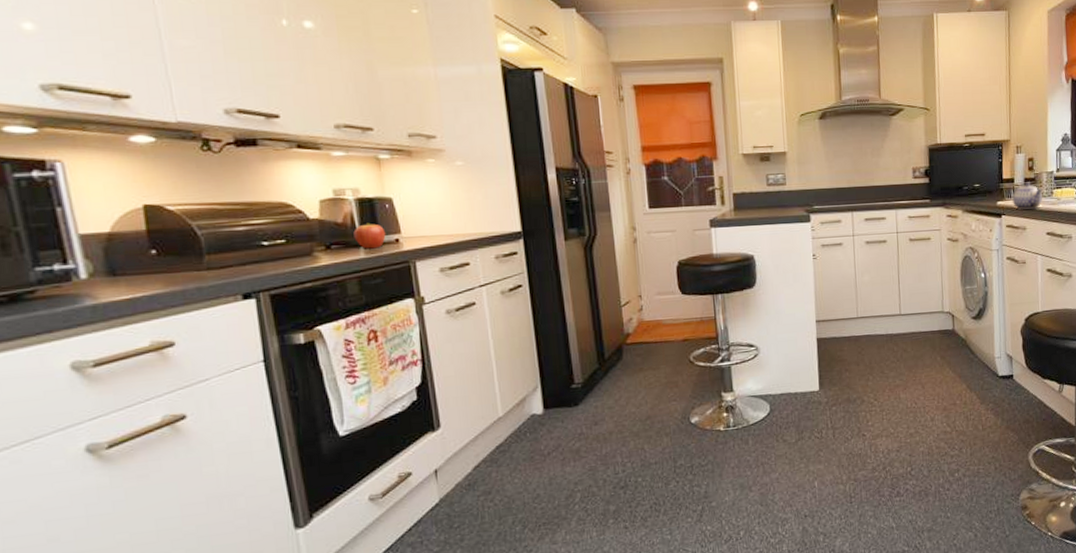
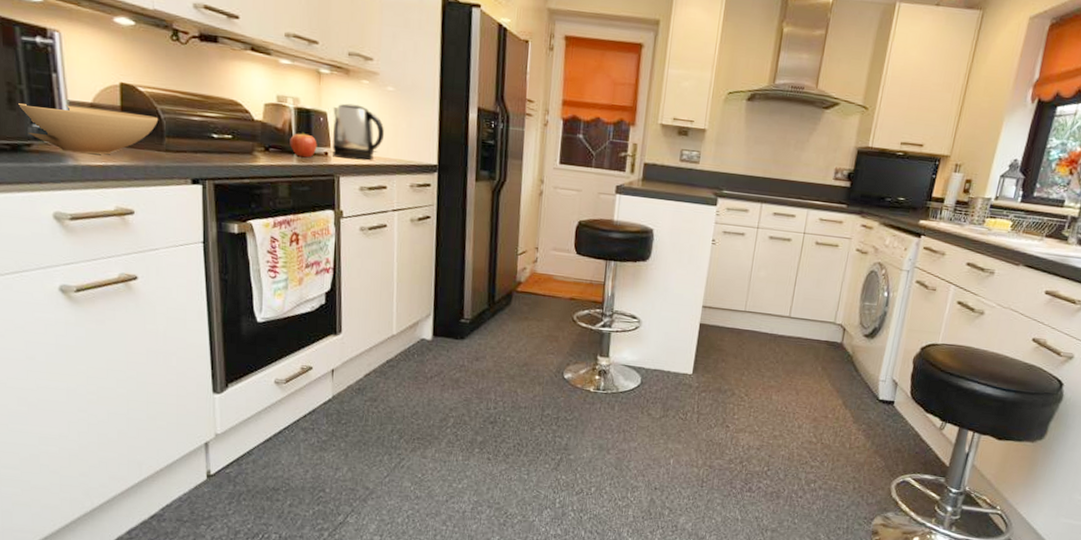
bowl: none [15,234,195,291] -> present [19,103,159,155]
kettle: none [399,185,460,242] -> present [332,103,385,161]
teapot: present [1012,182,1043,210] -> none [937,205,974,235]

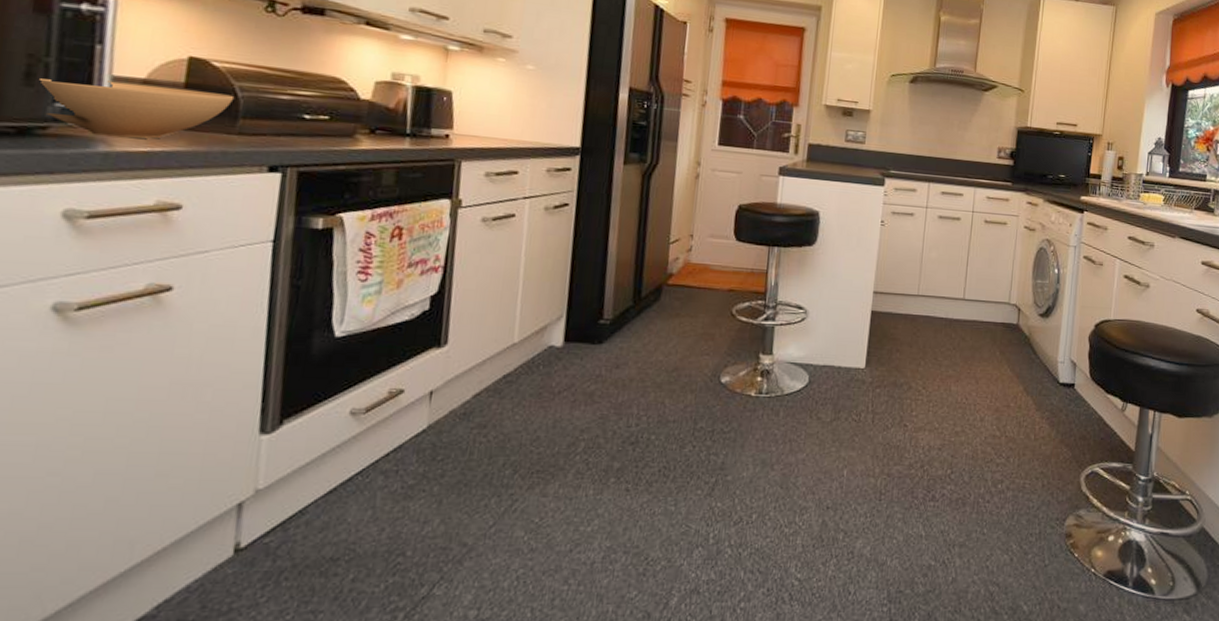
fruit: present [290,132,317,158] -> none [402,112,437,141]
kettle: present [332,103,385,161] -> none [454,82,520,144]

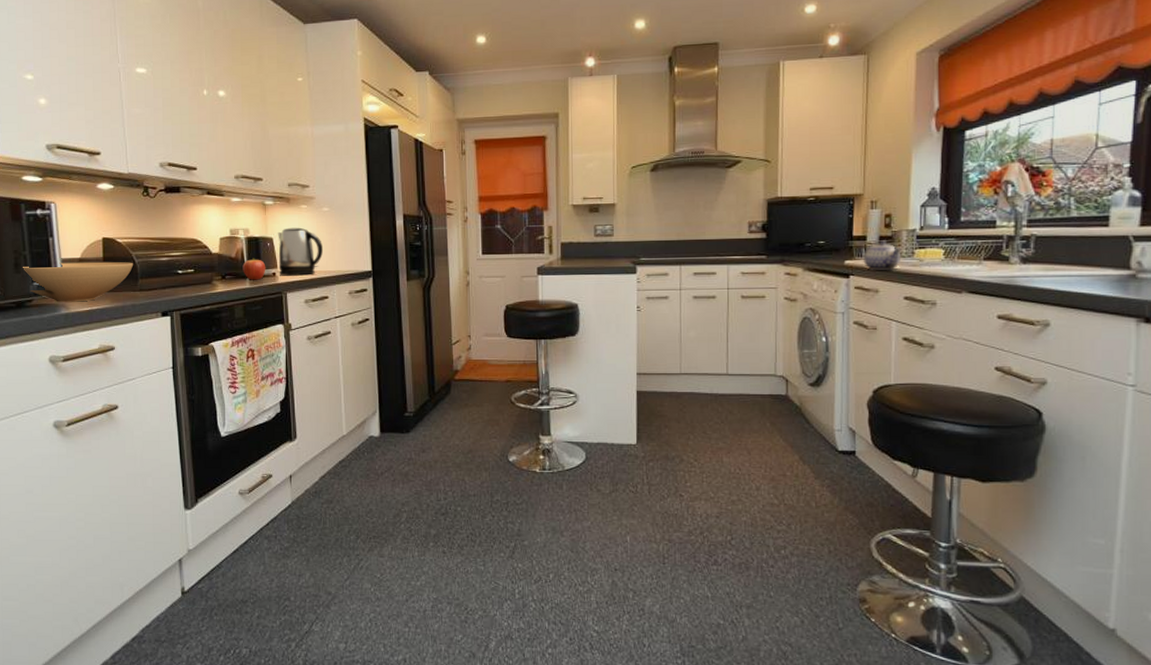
fruit: none [402,112,437,141] -> present [242,258,266,280]
kettle: none [454,82,520,144] -> present [278,227,324,276]
teapot: none [1097,181,1130,210] -> present [863,240,902,270]

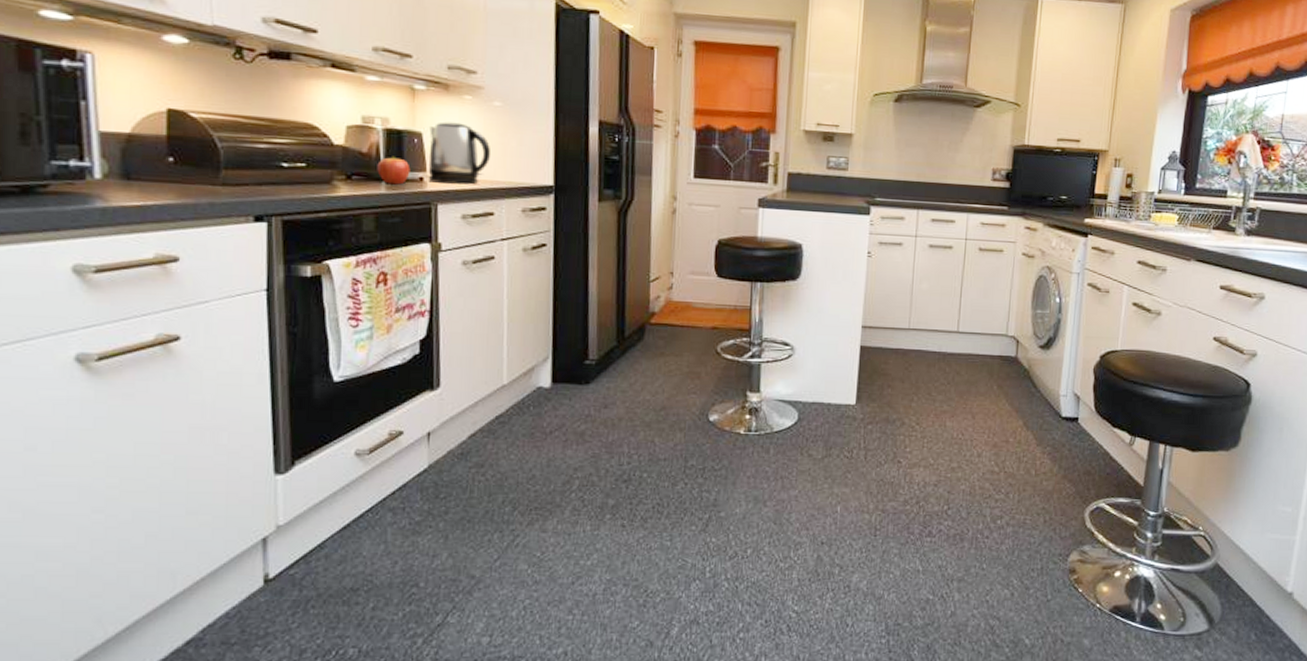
bowl: present [23,261,134,302] -> none [34,137,215,193]
teapot: present [863,240,902,270] -> none [1102,200,1139,232]

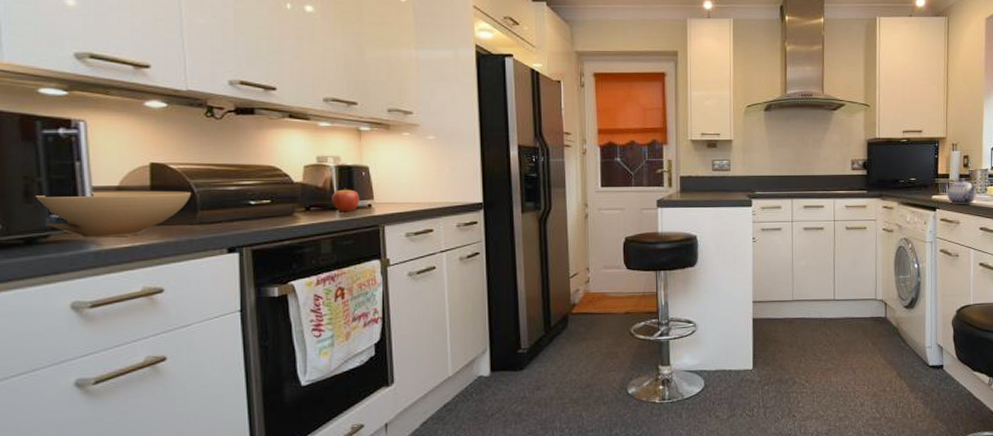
bowl: none [34,137,215,193] -> present [36,190,192,238]
kettle: present [428,122,491,185] -> none [375,156,428,208]
teapot: none [1102,200,1139,232] -> present [947,178,977,204]

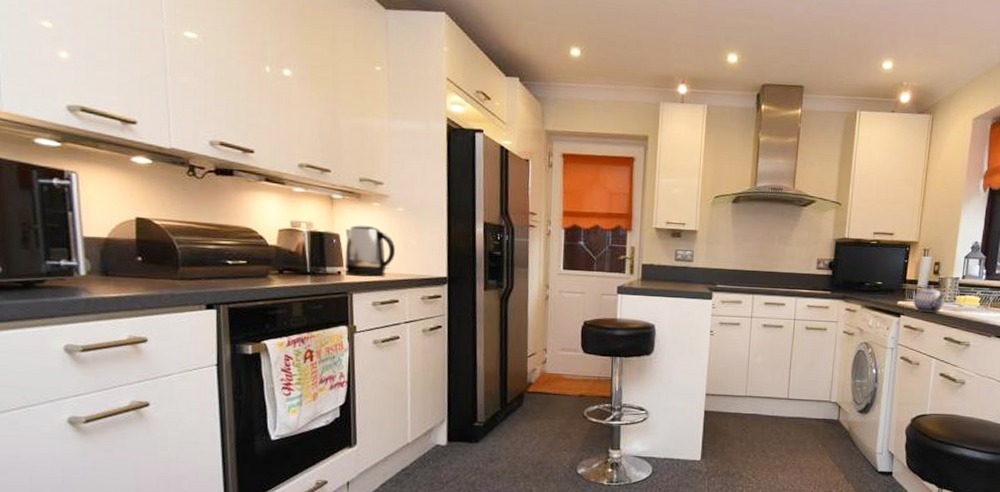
bowl: present [36,190,192,238] -> none [33,241,174,287]
fruit: present [331,188,360,212] -> none [303,254,330,278]
kettle: none [375,156,428,208] -> present [344,225,396,277]

